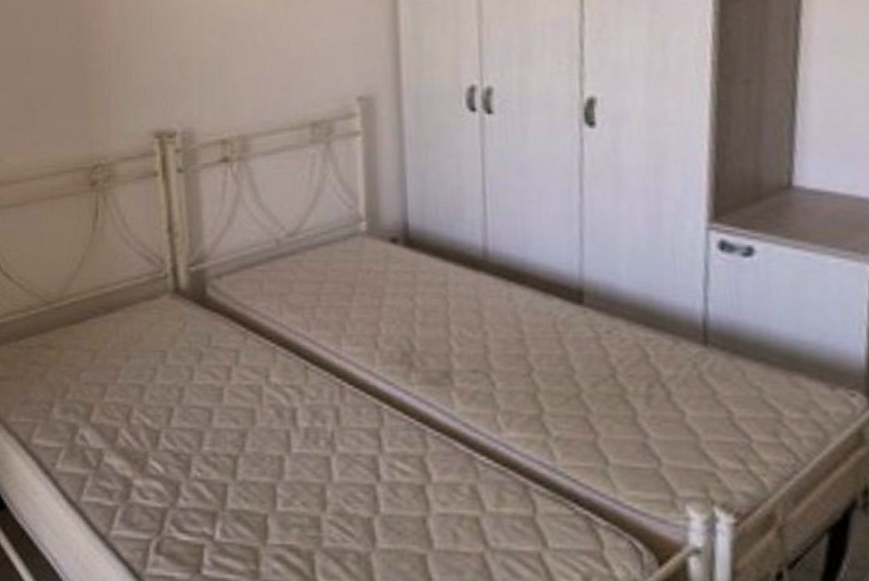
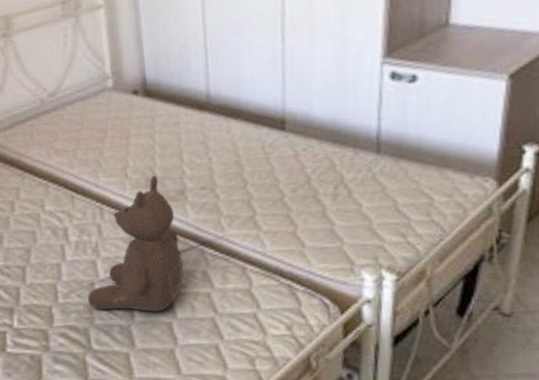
teddy bear: none [315,349,445,537] -> present [87,175,184,312]

